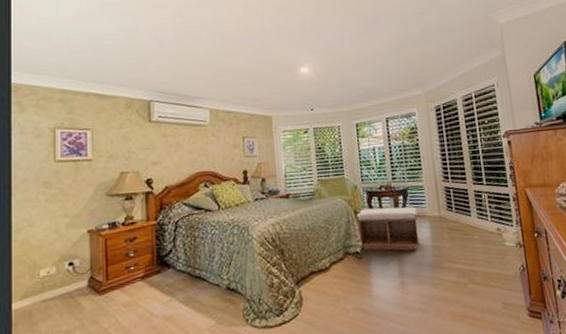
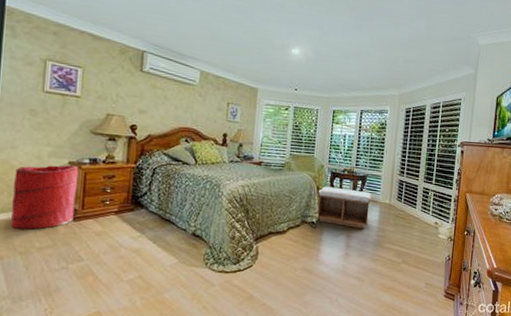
laundry hamper: none [34,233,99,314] -> present [11,165,79,230]

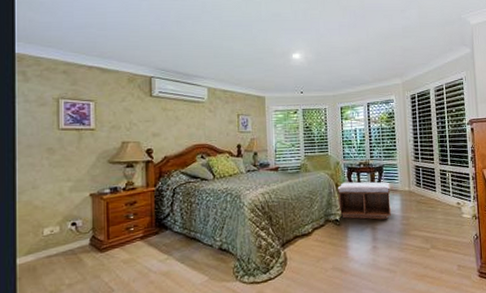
laundry hamper: present [11,165,79,230] -> none [38,197,101,269]

